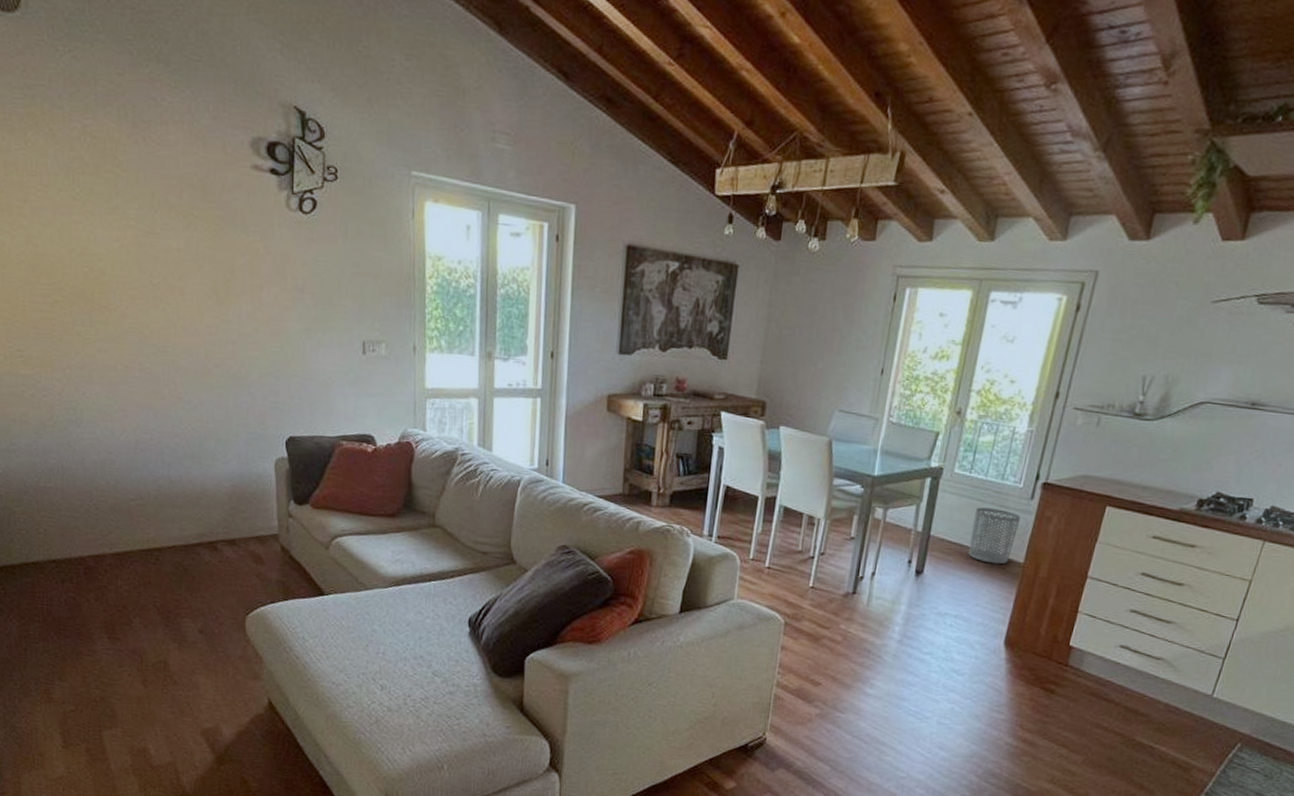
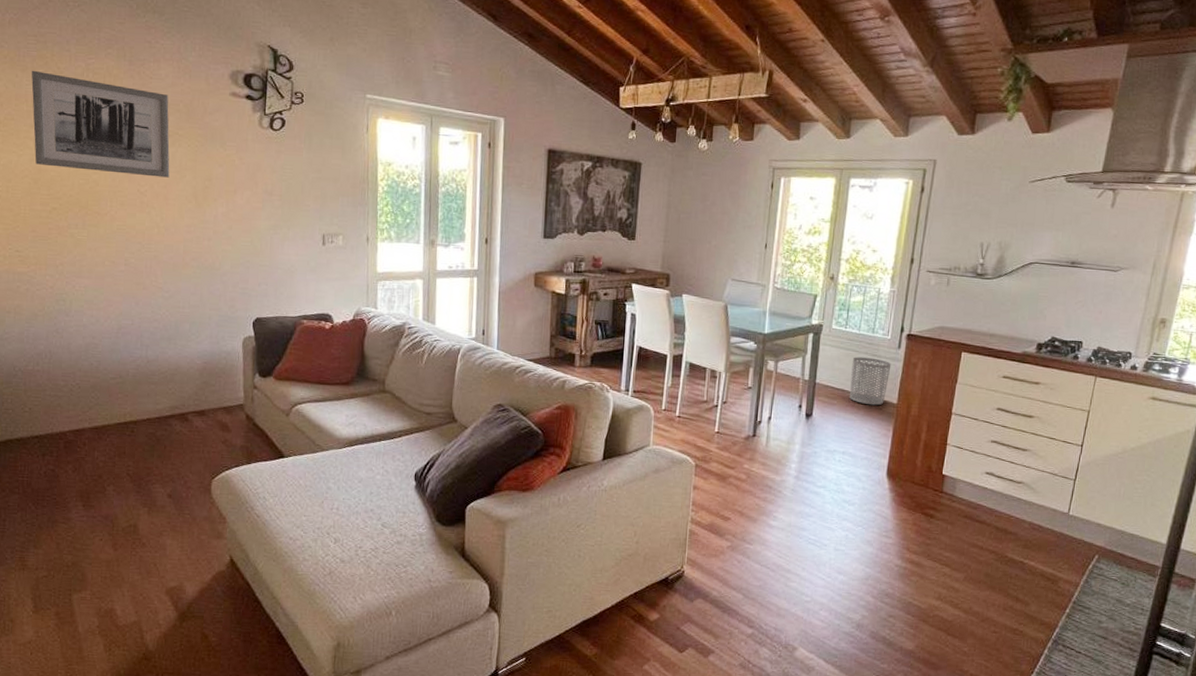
wall art: none [20,131,185,268] -> present [31,70,170,178]

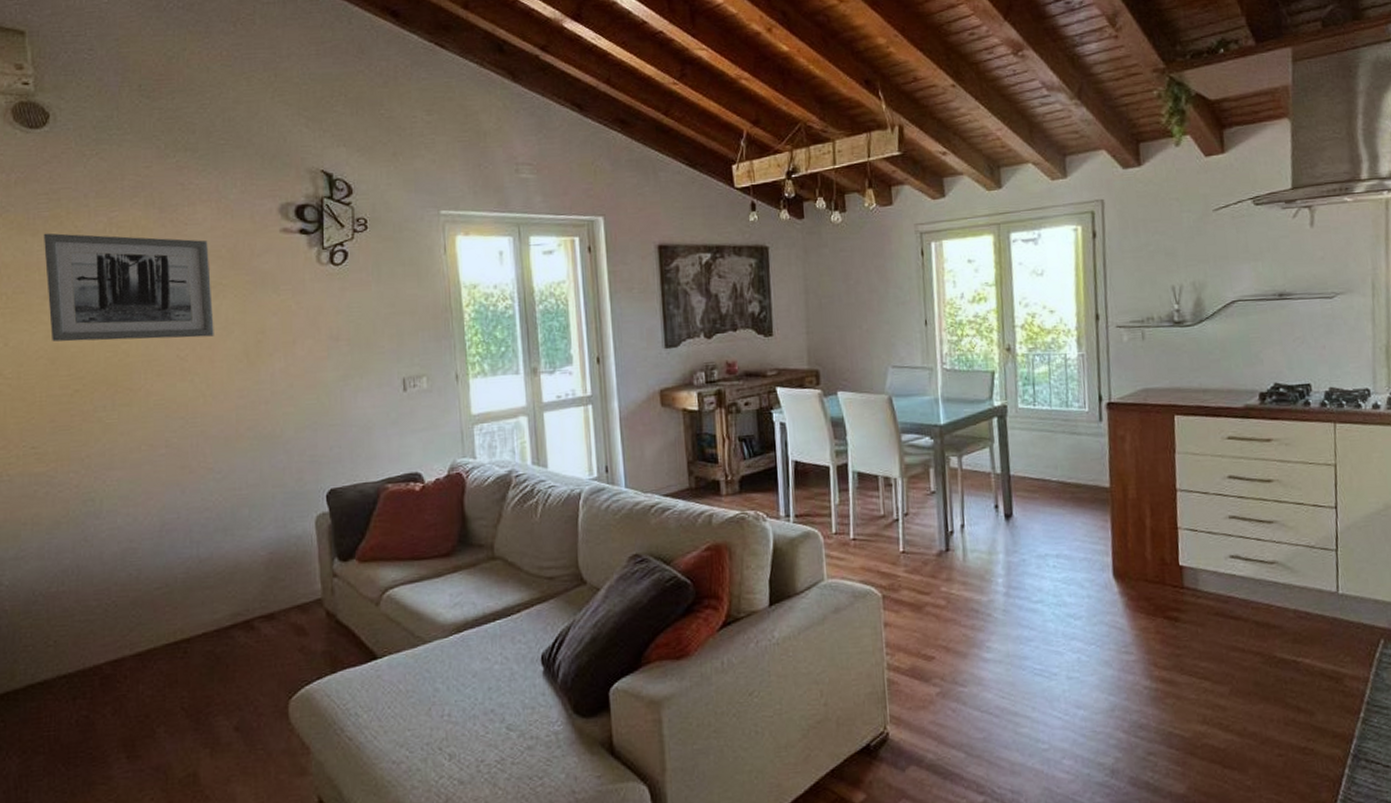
waste bin: present [850,357,892,406] -> none [1048,436,1096,494]

